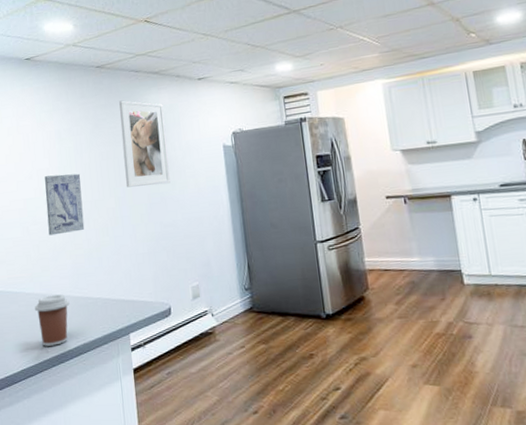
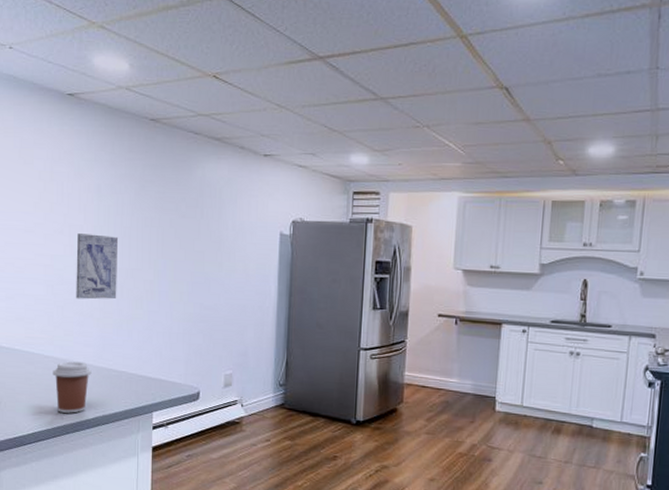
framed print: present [119,100,171,188] -> none [169,163,221,265]

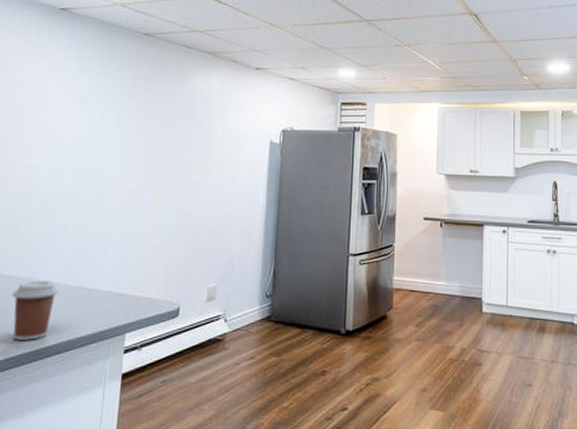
wall art: present [76,233,119,300] -> none [48,143,102,212]

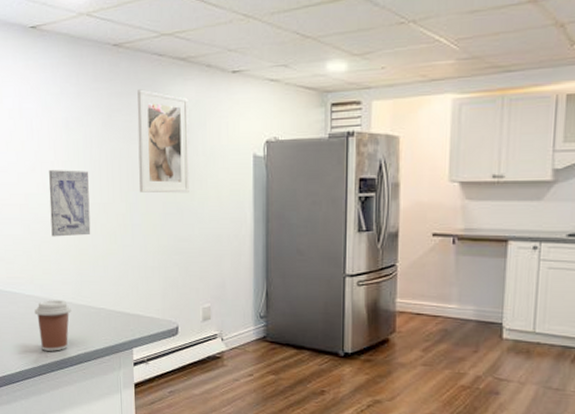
wall art: none [48,143,102,212] -> present [49,170,91,237]
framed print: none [154,75,213,173] -> present [137,89,190,194]

